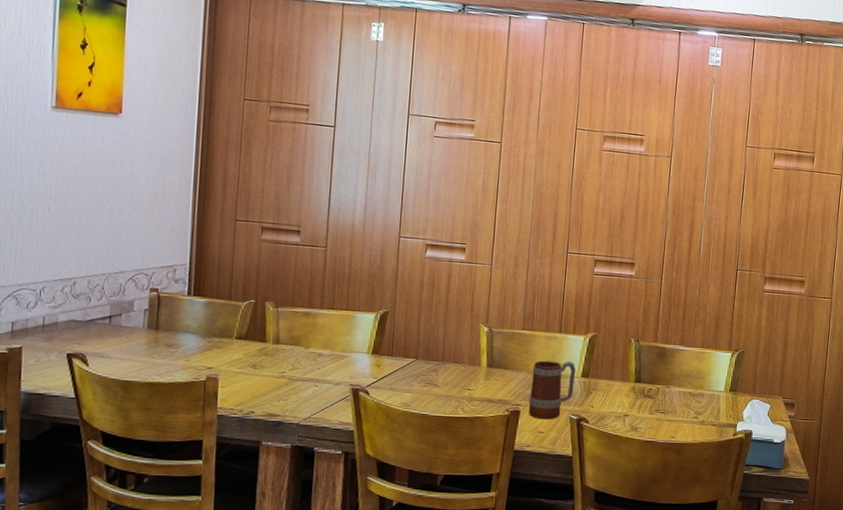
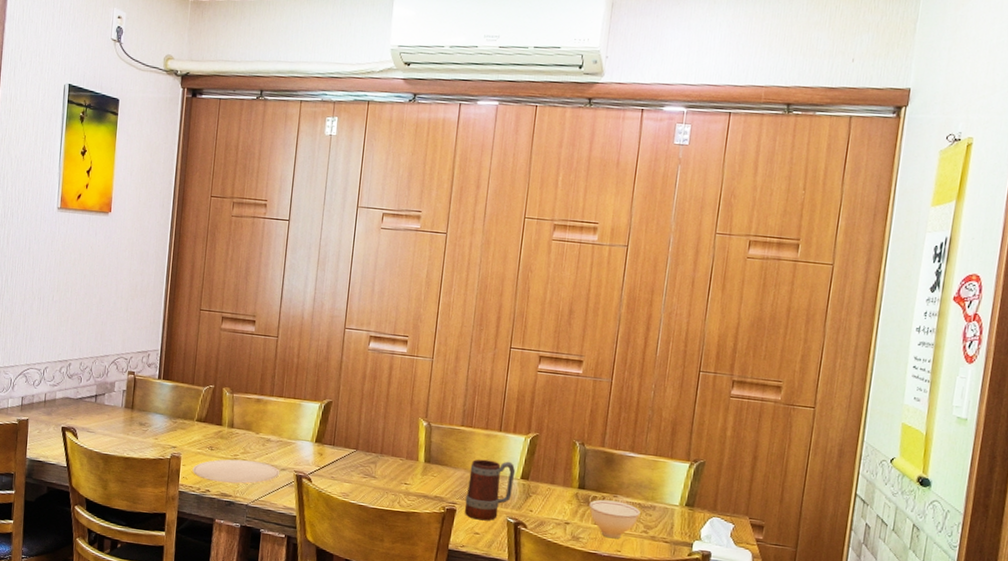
plate: none [232,376,334,403] -> present [192,459,280,485]
bowl: none [645,391,691,426] -> present [589,499,641,539]

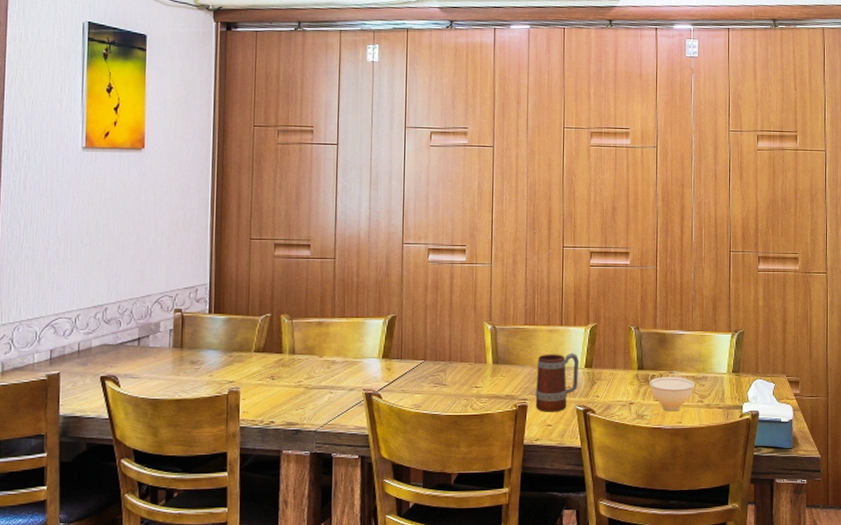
plate: present [192,459,280,485] -> none [253,386,348,412]

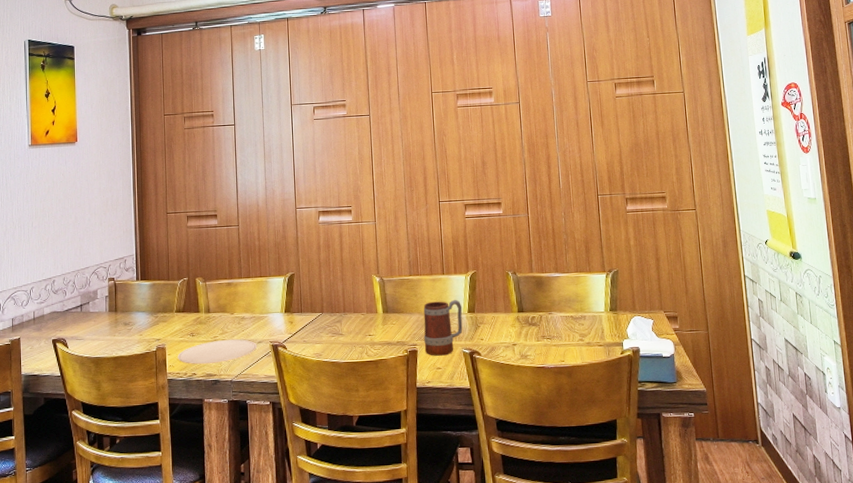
plate: none [253,386,348,412] -> present [177,339,258,365]
bowl: present [649,377,695,412] -> none [530,317,574,351]

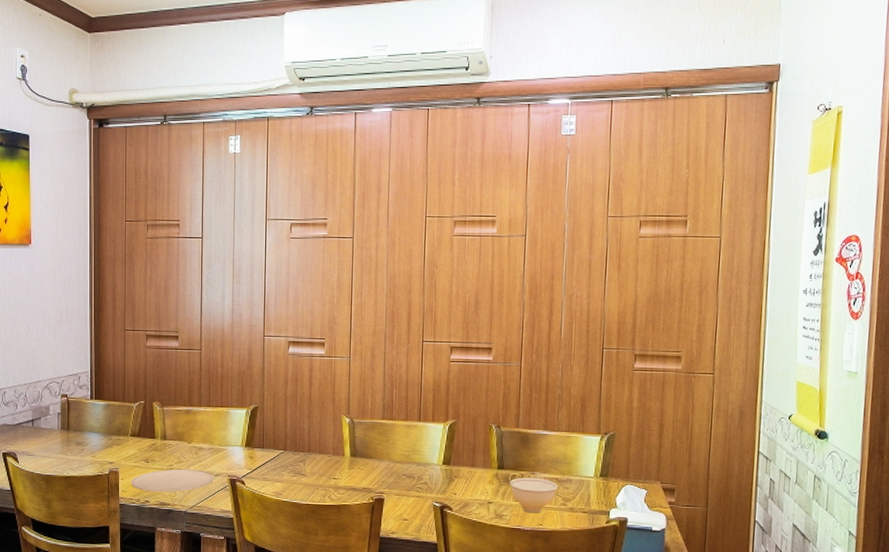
beer mug: present [423,299,463,356] -> none [392,449,437,507]
bowl: none [530,317,574,351] -> present [509,477,558,514]

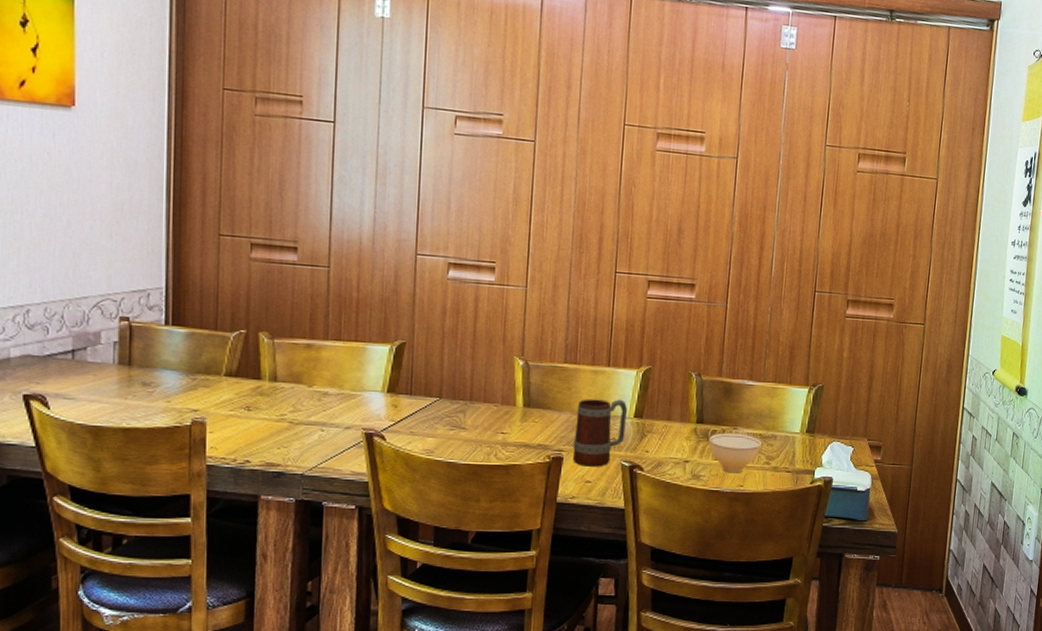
plate: present [130,469,215,493] -> none [223,420,344,451]
beer mug: none [392,449,437,507] -> present [572,399,628,467]

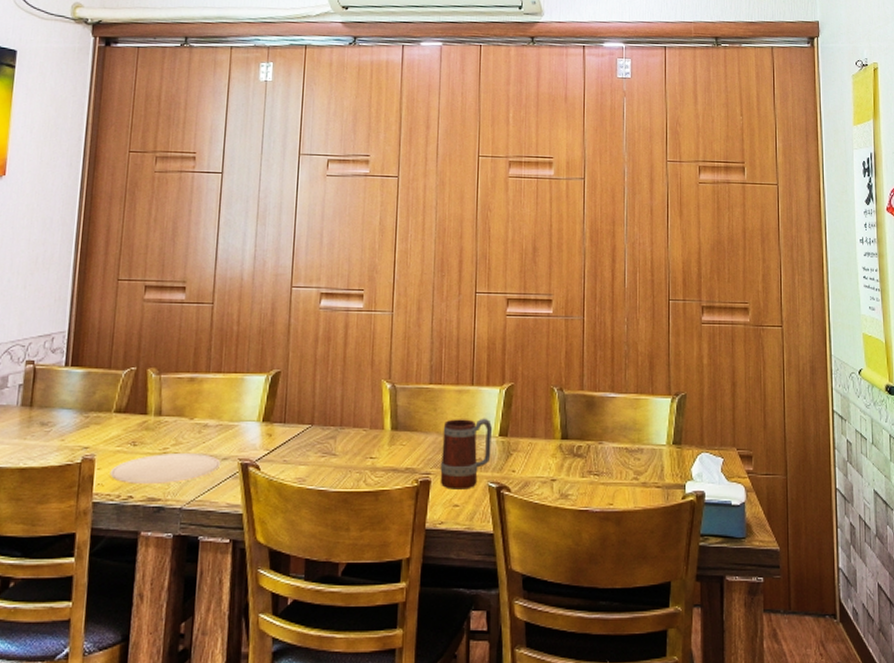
plate: none [223,420,344,451] -> present [109,454,221,485]
bowl: present [708,433,762,474] -> none [574,448,628,491]

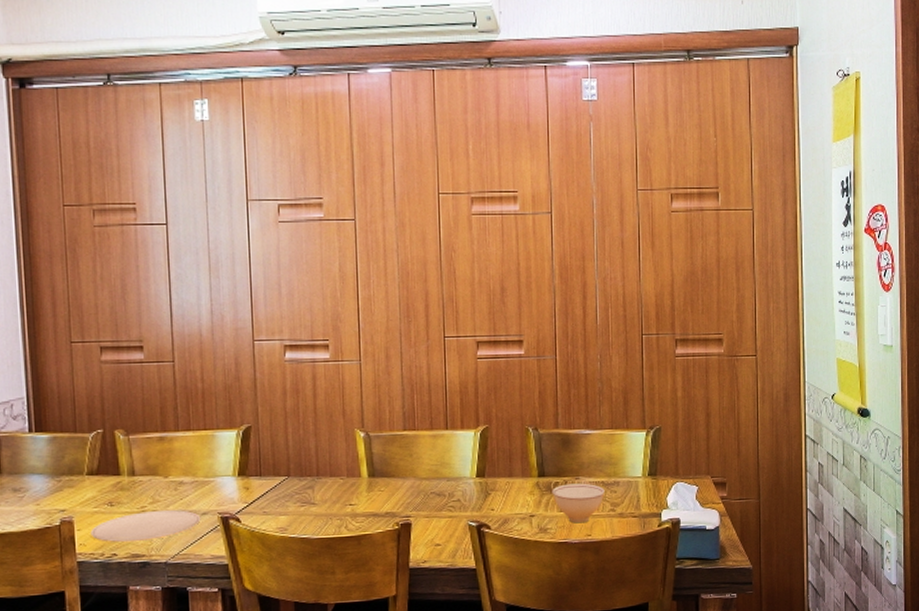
beer mug: present [440,418,493,490] -> none [420,460,470,530]
bowl: none [574,448,628,491] -> present [552,483,605,524]

